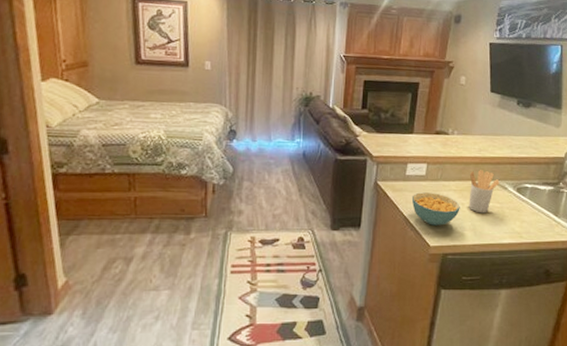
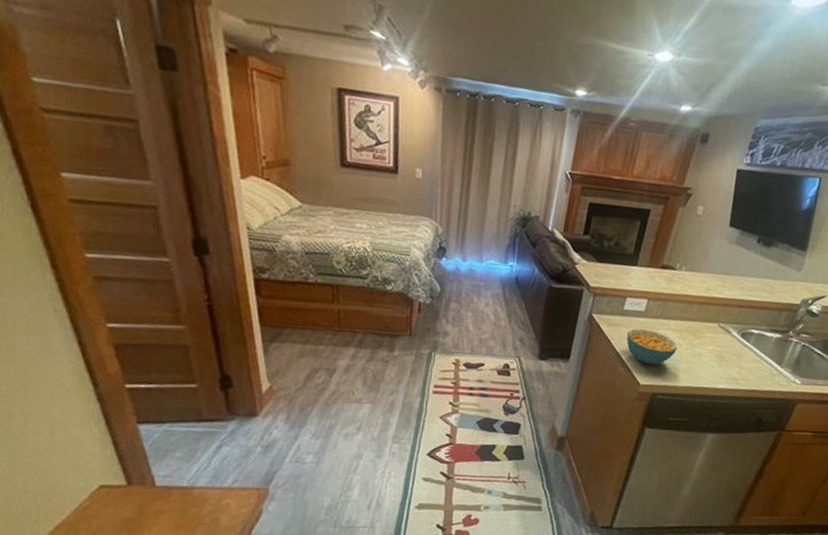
utensil holder: present [469,170,500,214] -> none [686,310,724,357]

